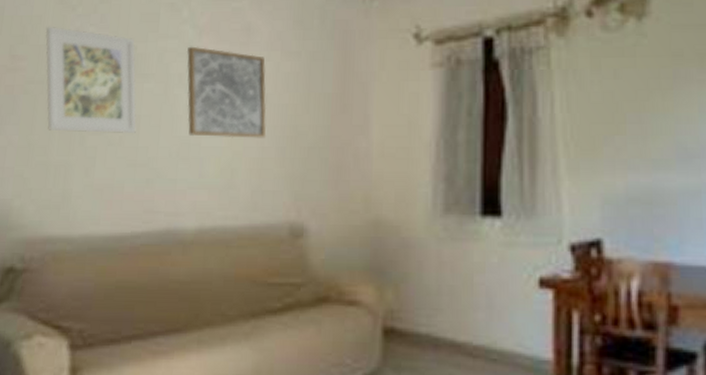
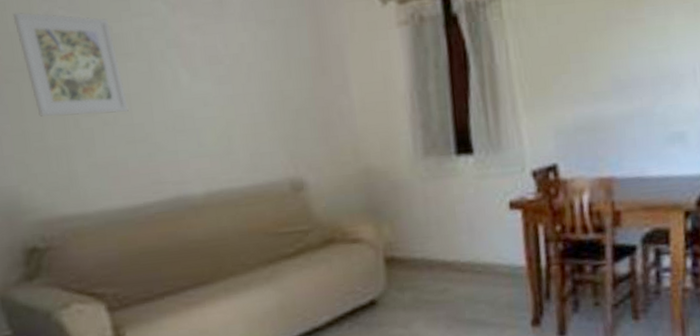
wall art: present [186,46,267,138] -> none [163,22,254,109]

